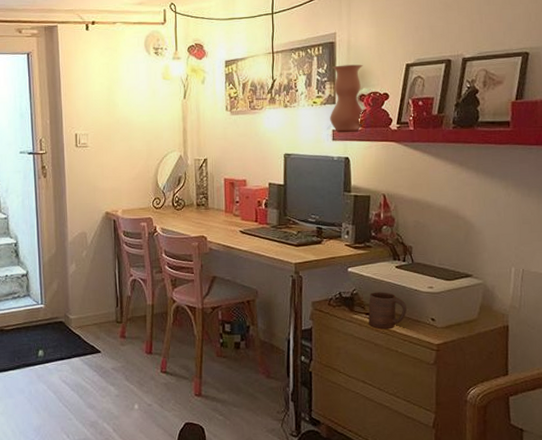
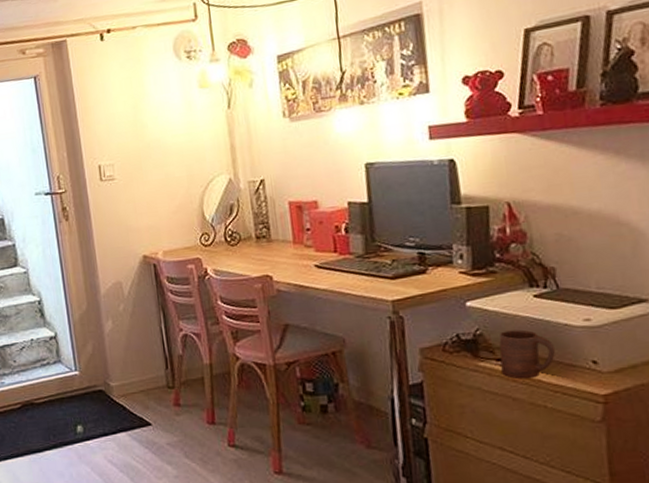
vase: present [330,64,364,133] -> none [420,37,472,129]

